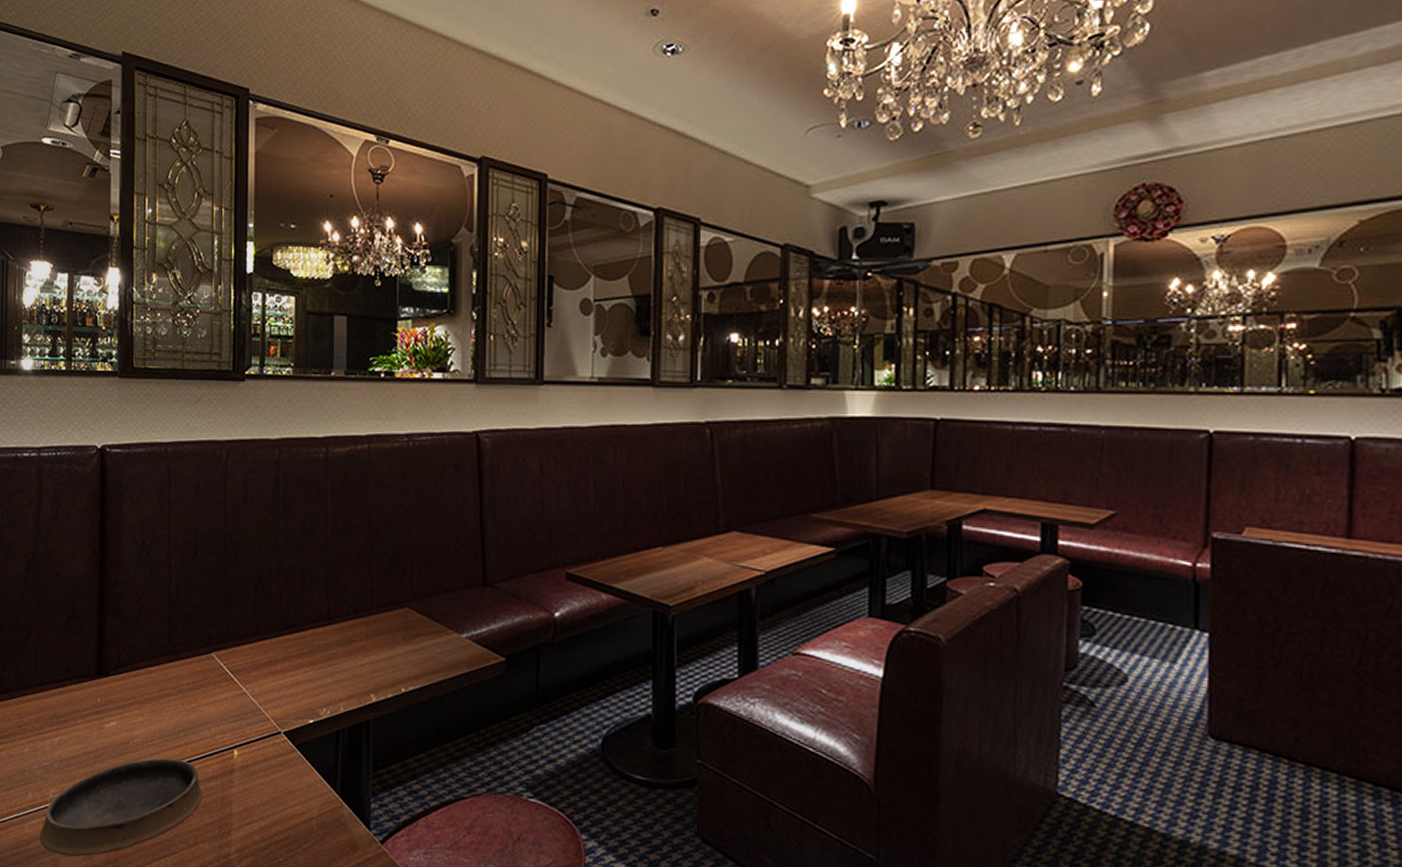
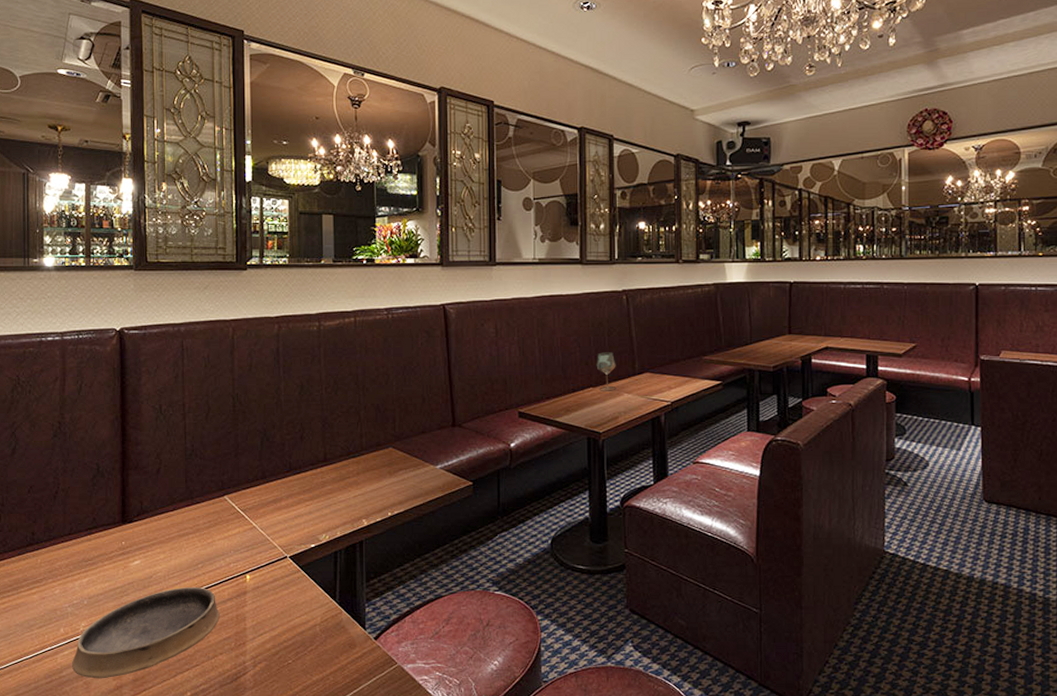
wine glass: none [667,502,694,553] -> present [596,352,616,391]

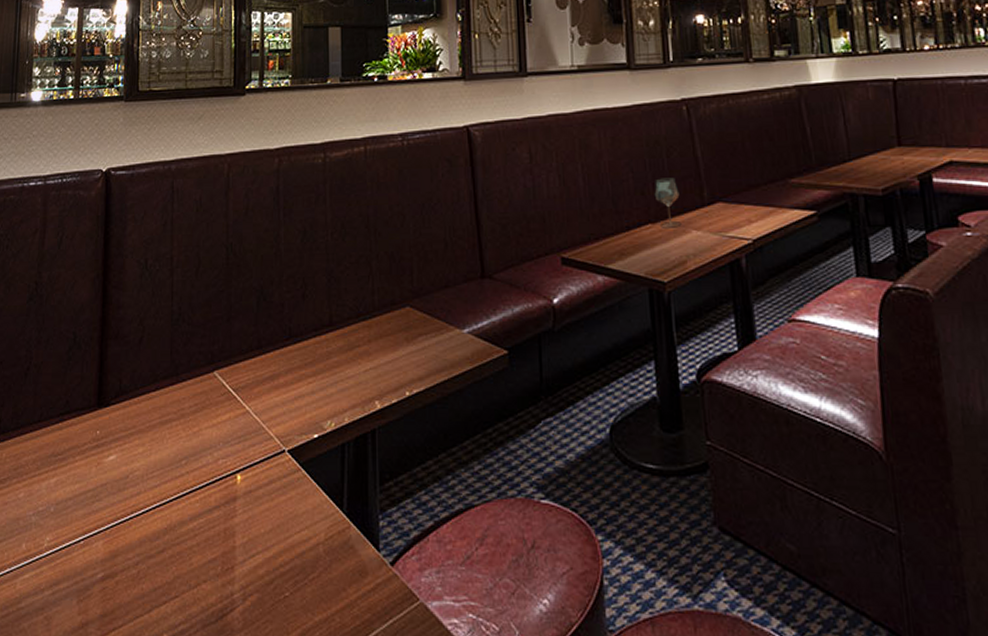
ashtray: present [72,586,220,679] -> none [32,489,205,613]

